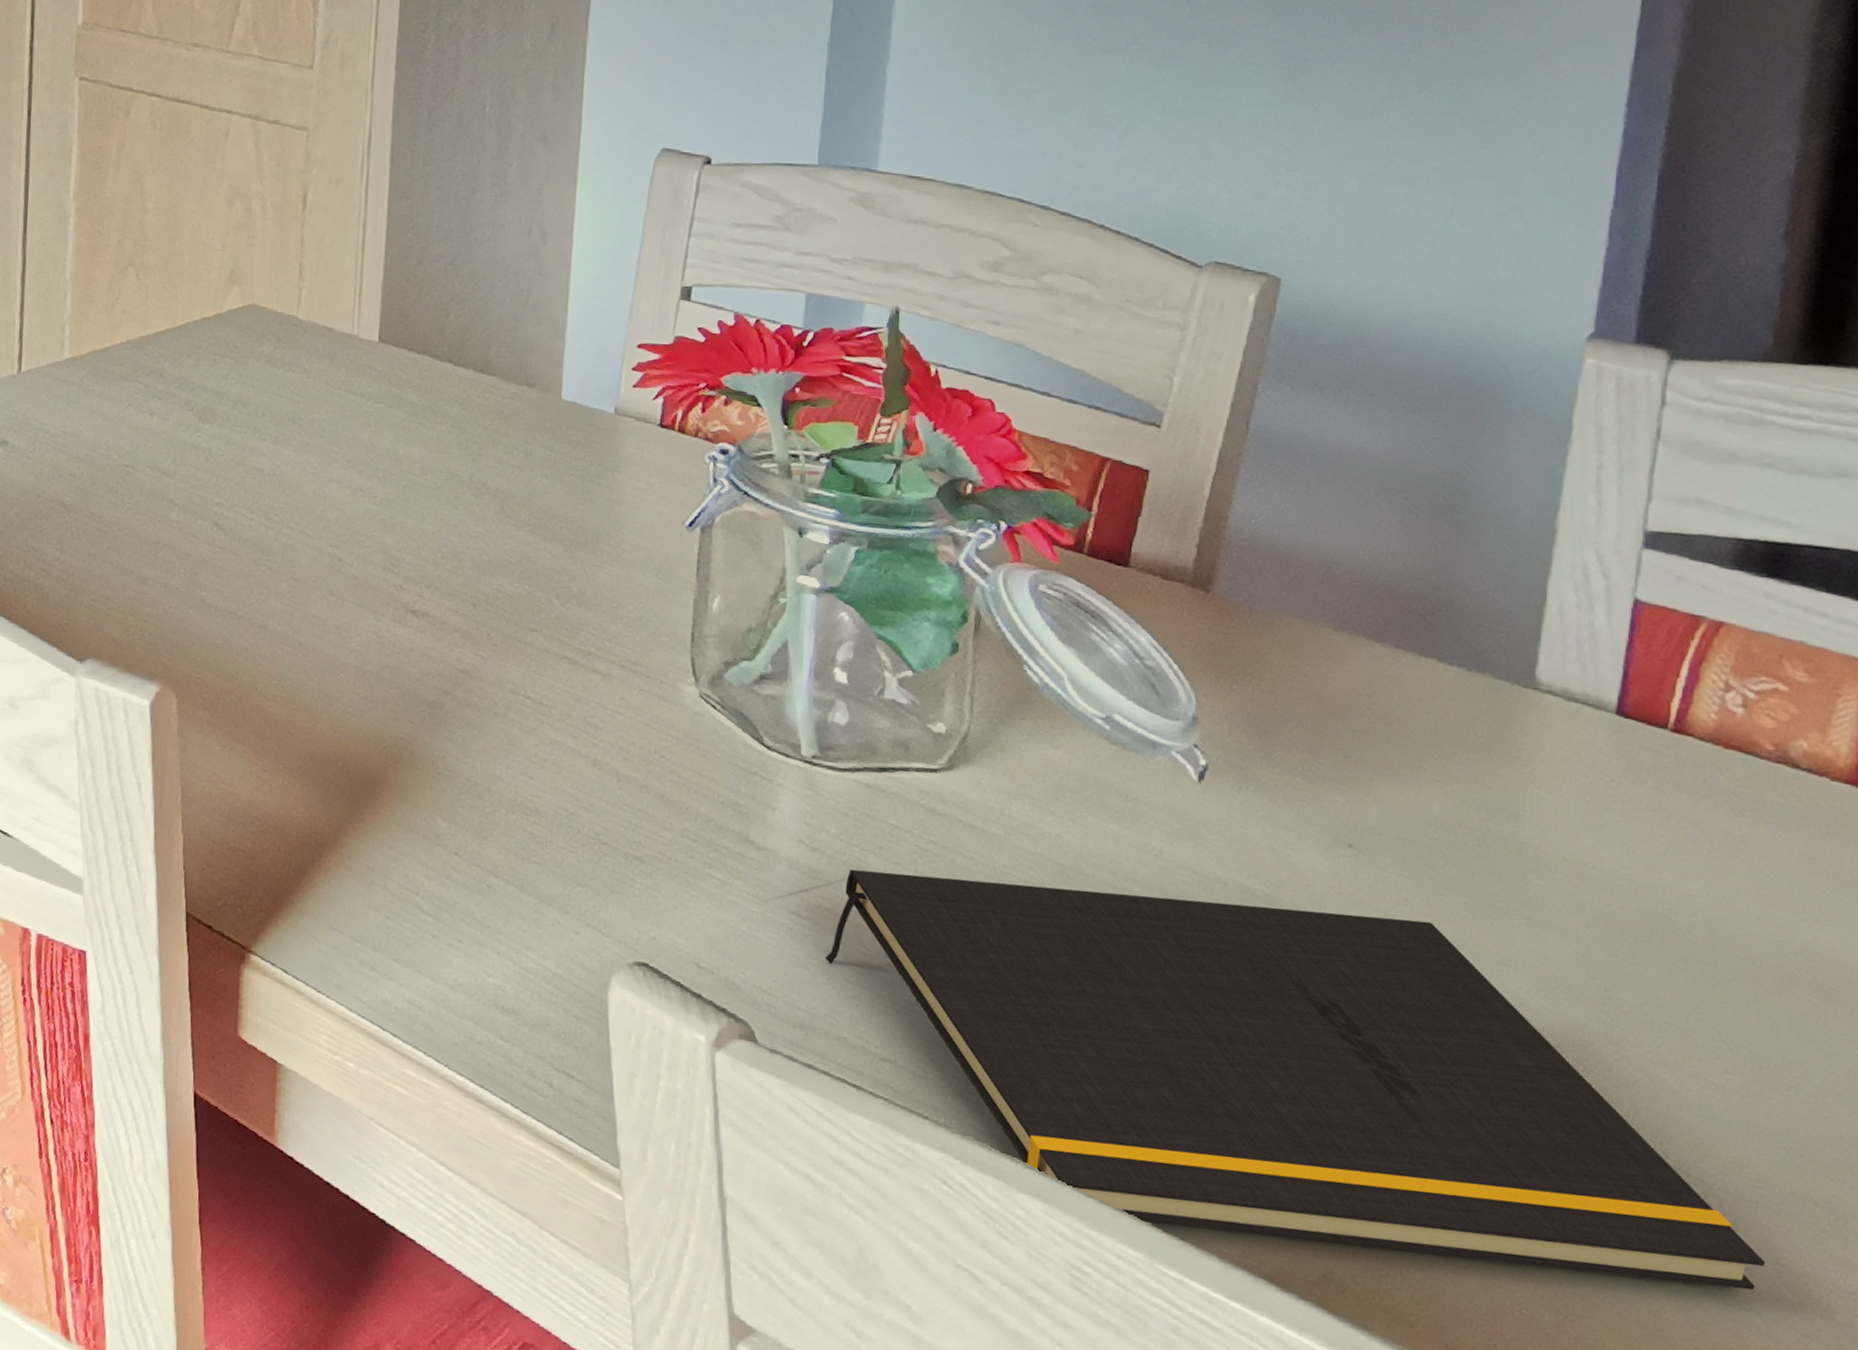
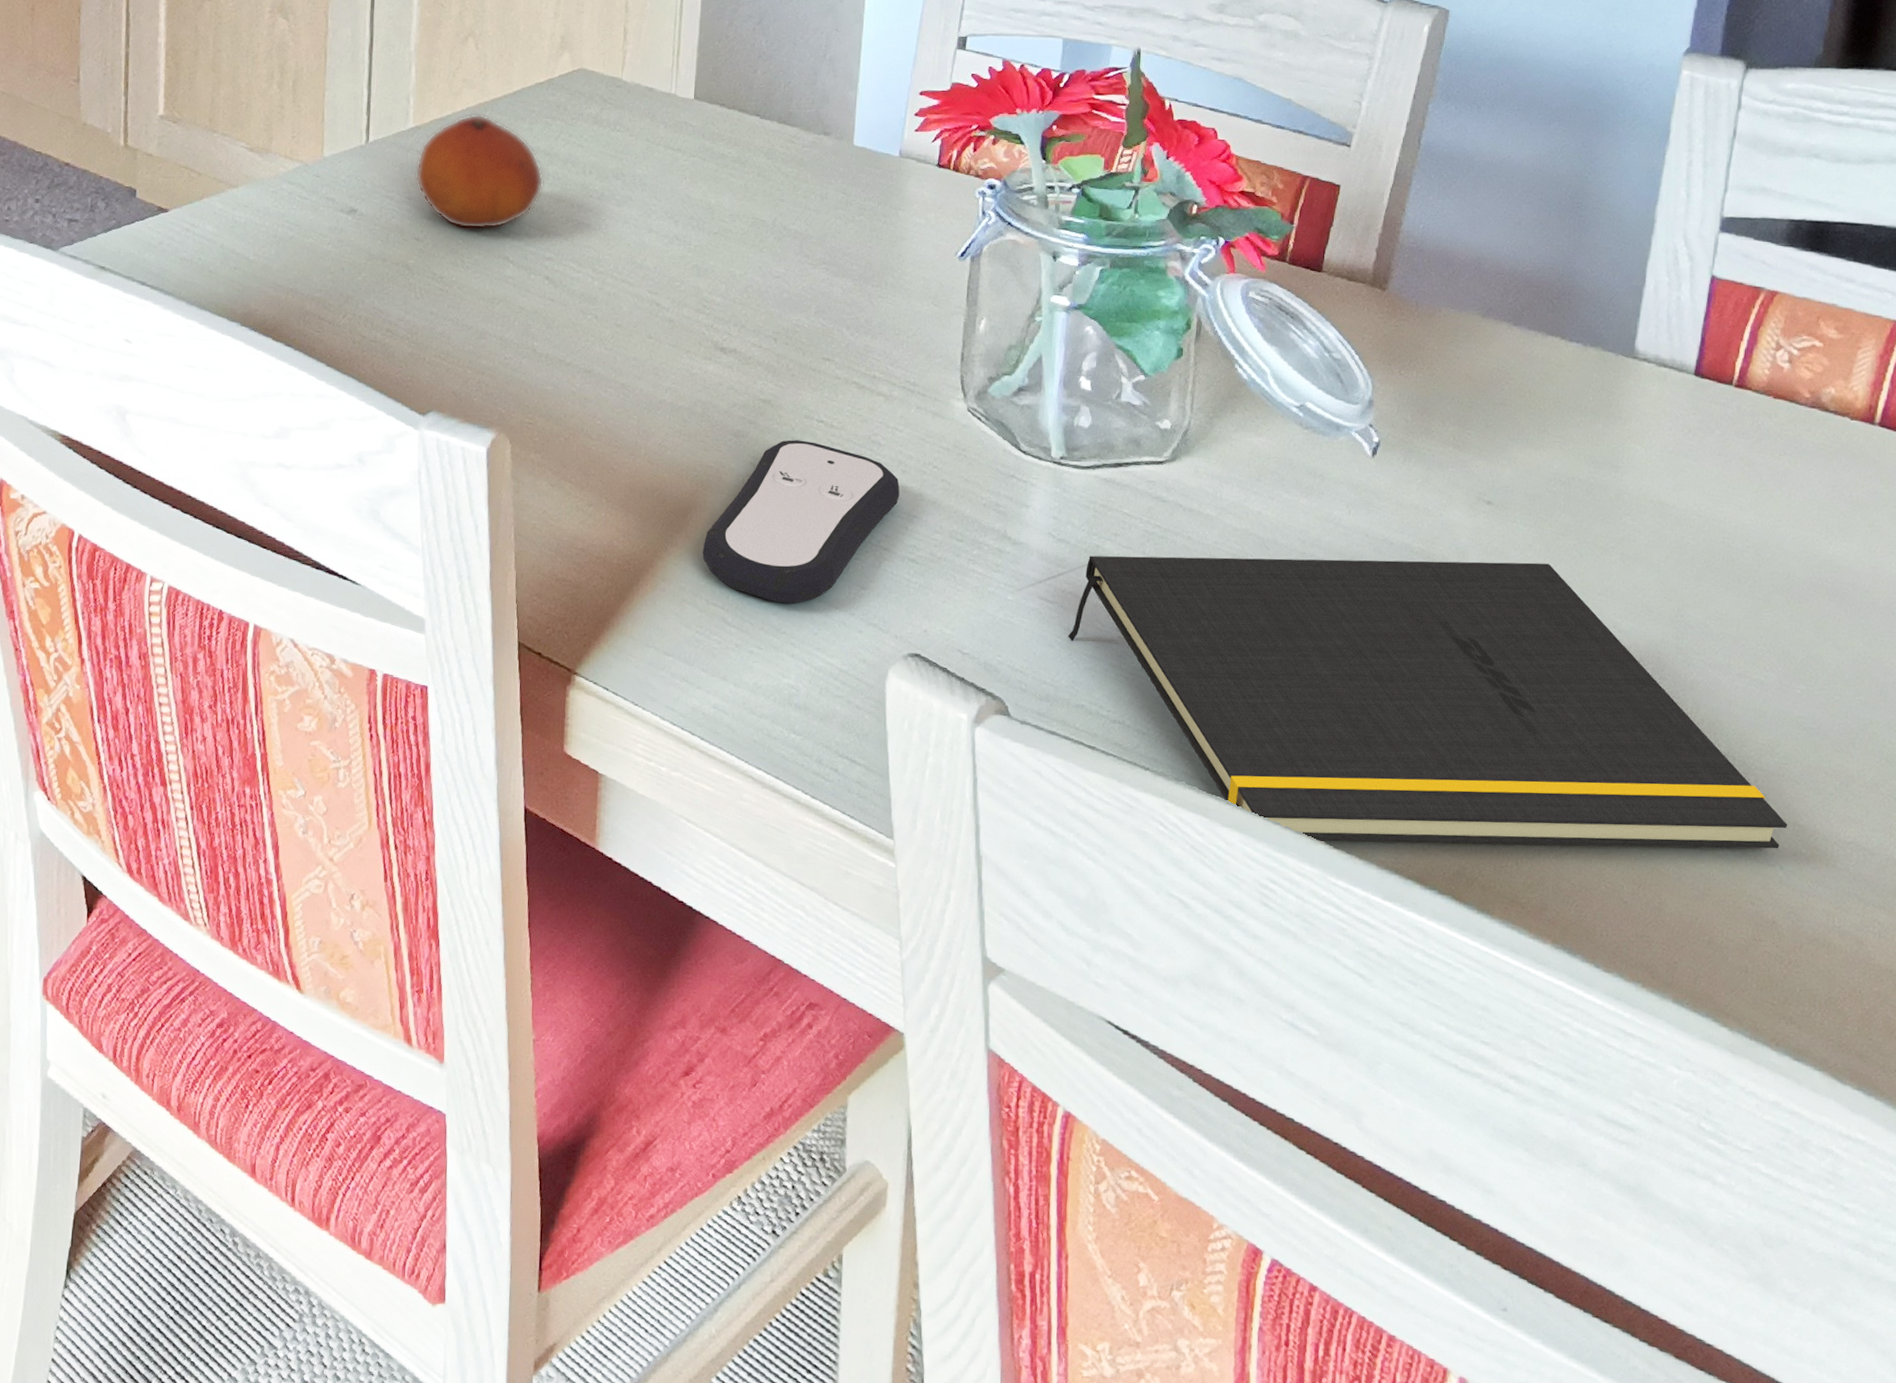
fruit: none [71,347,212,469] -> present [415,114,544,230]
remote control: none [393,715,621,896] -> present [702,440,900,604]

